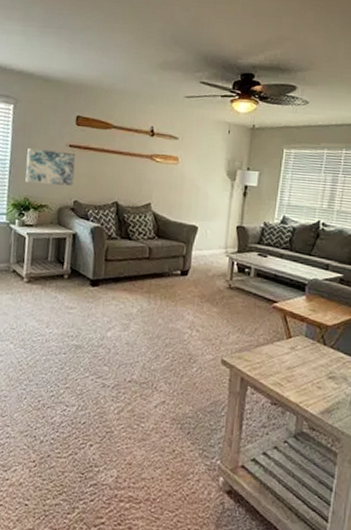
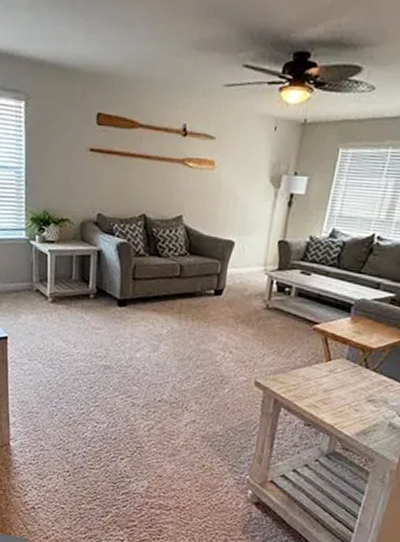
wall art: present [25,148,76,186] -> none [43,154,98,197]

